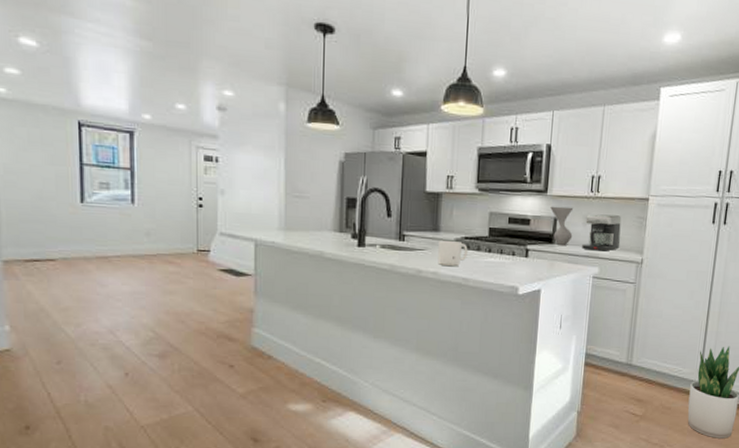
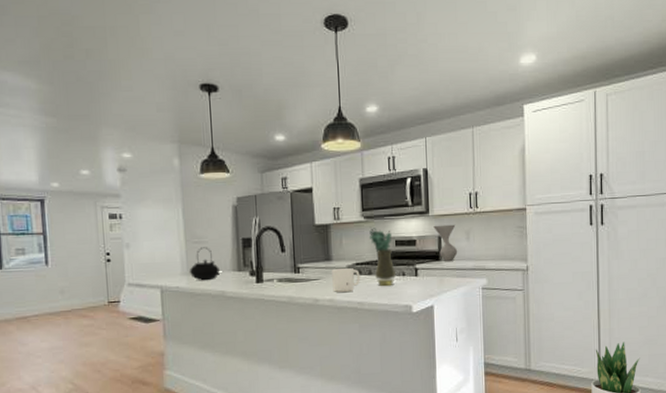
teapot: none [286,202,319,239] -> present [189,247,220,281]
vase: none [482,200,505,265] -> present [369,227,396,287]
coffee maker: present [582,214,622,251] -> none [468,227,503,263]

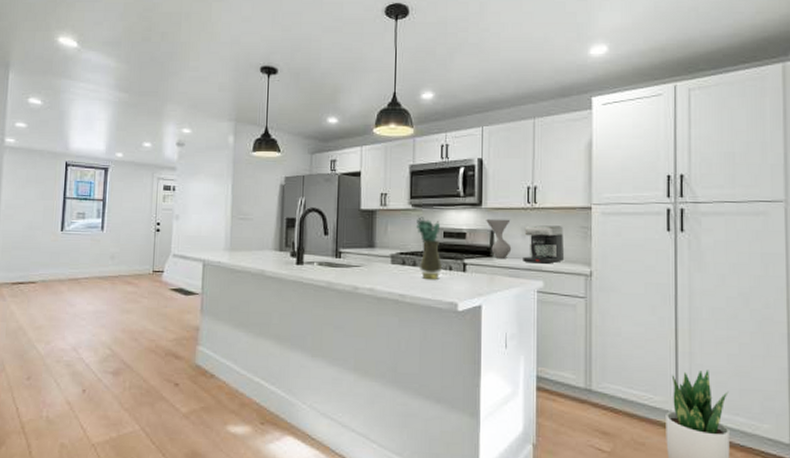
teapot: present [189,247,220,281] -> none [231,224,261,258]
mug: present [332,267,360,292] -> none [374,256,404,282]
coffee maker: none [468,227,503,263] -> present [523,225,563,264]

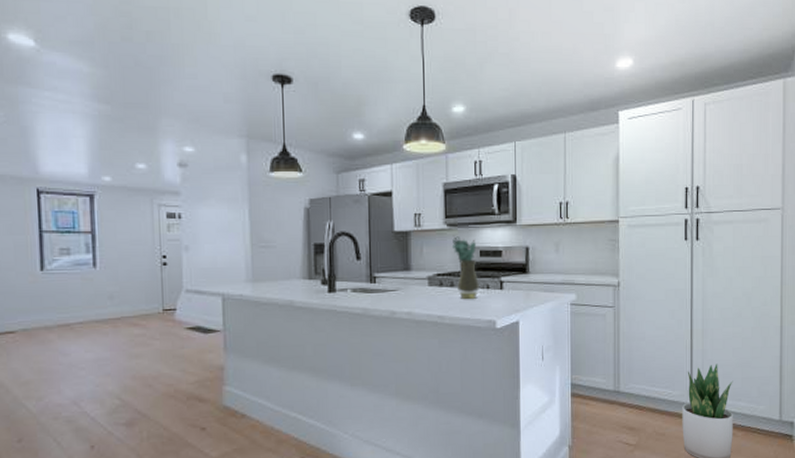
decorative vase: present [486,218,512,258] -> none [521,235,546,274]
coffee maker: present [523,225,563,264] -> none [557,240,594,277]

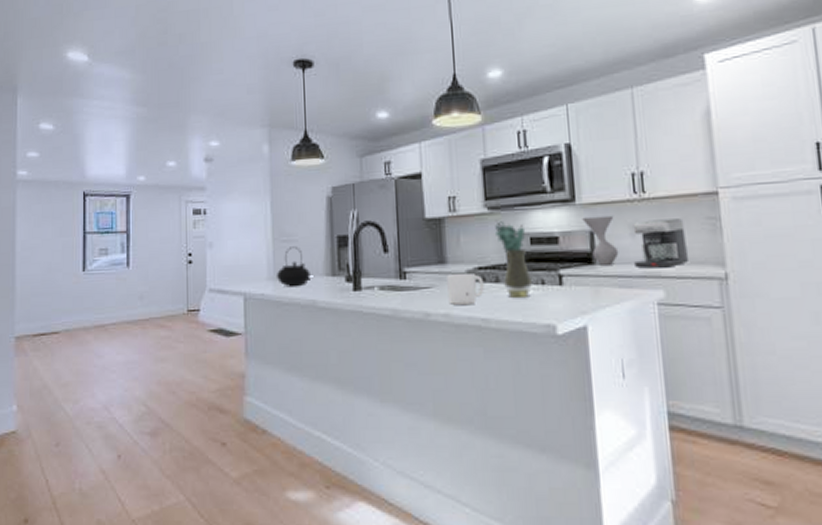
teapot: none [254,252,288,289] -> present [276,246,310,288]
mug: none [411,278,441,305] -> present [447,272,484,305]
decorative vase: none [521,235,546,274] -> present [582,215,619,265]
coffee maker: none [557,240,594,277] -> present [633,218,688,268]

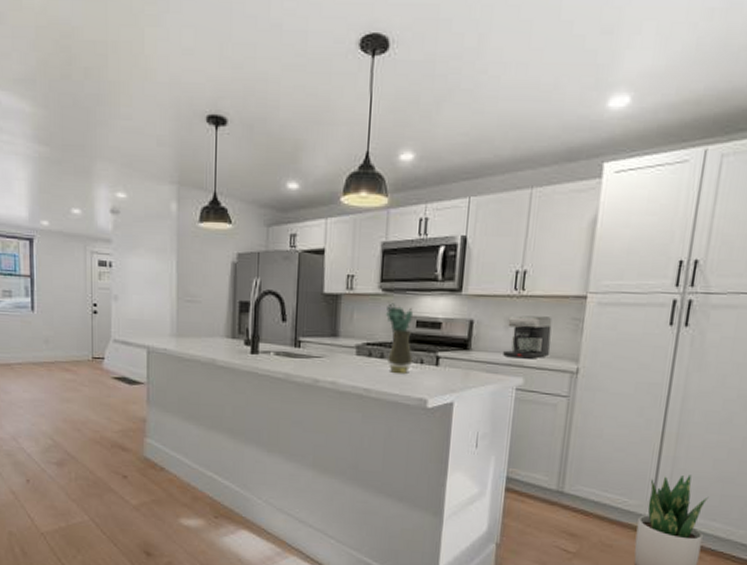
teapot: present [276,246,310,288] -> none [178,307,212,346]
mug: present [447,272,484,305] -> none [336,346,370,375]
decorative vase: present [582,215,619,265] -> none [465,307,493,352]

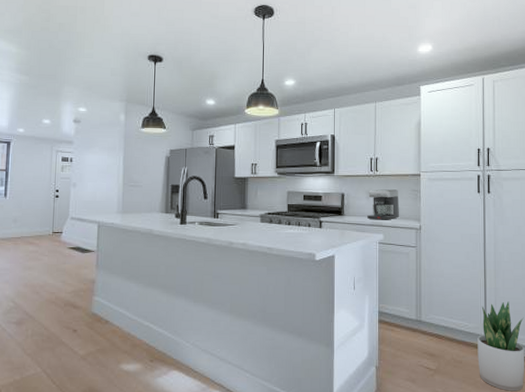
vase: present [386,301,413,375] -> none [281,182,302,236]

